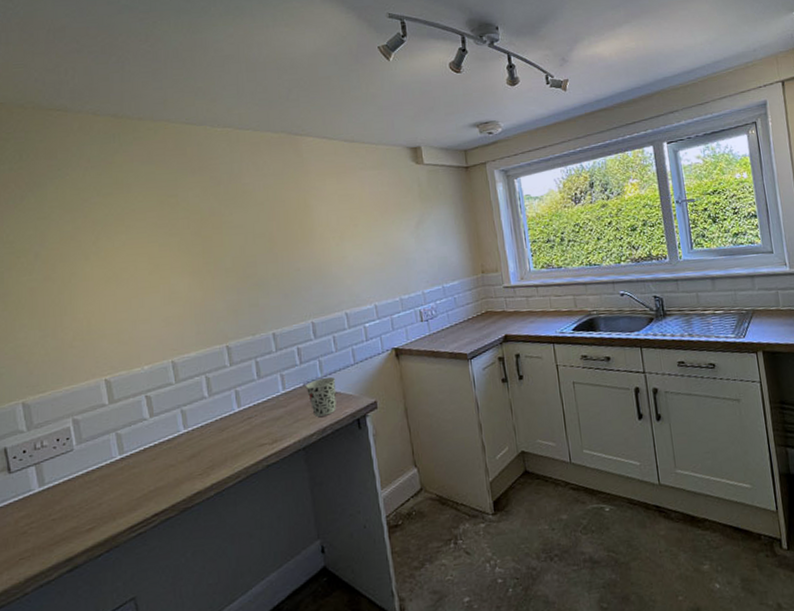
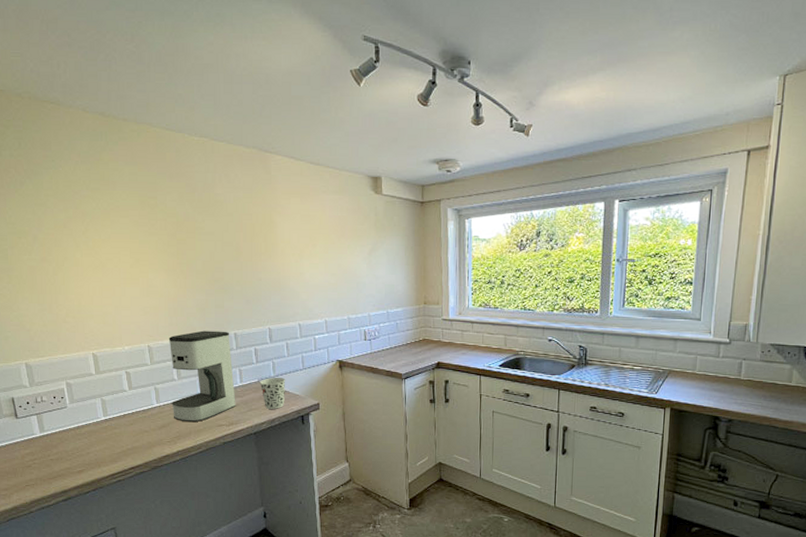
coffee maker: none [196,332,280,447] -> present [168,330,236,423]

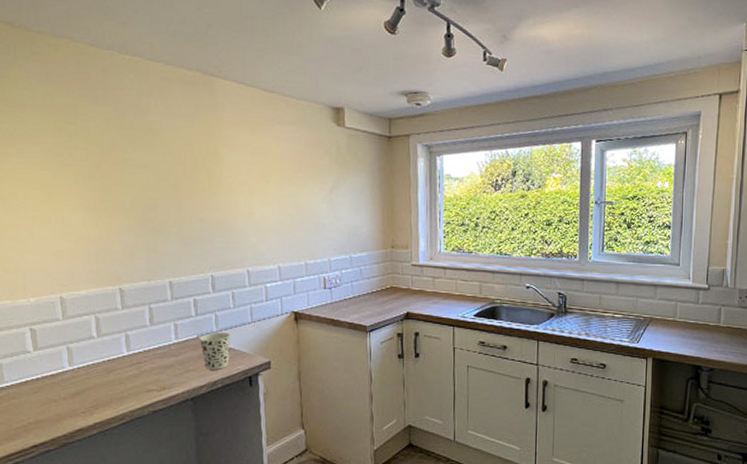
coffee maker: present [168,330,236,423] -> none [86,278,170,388]

